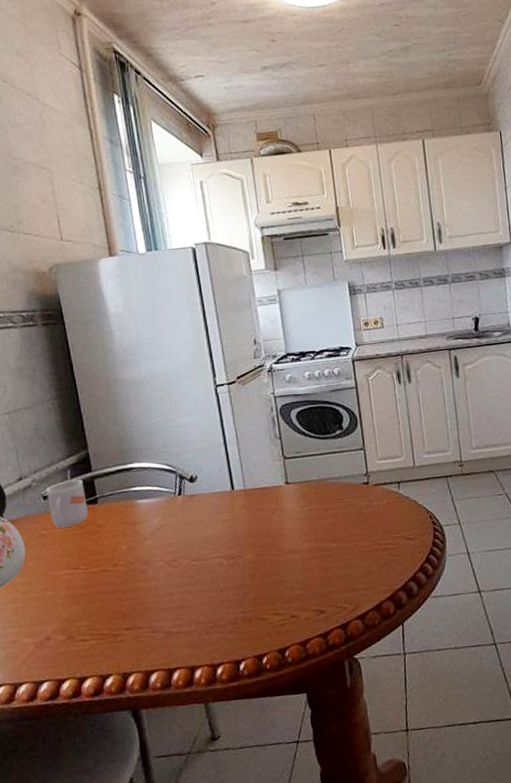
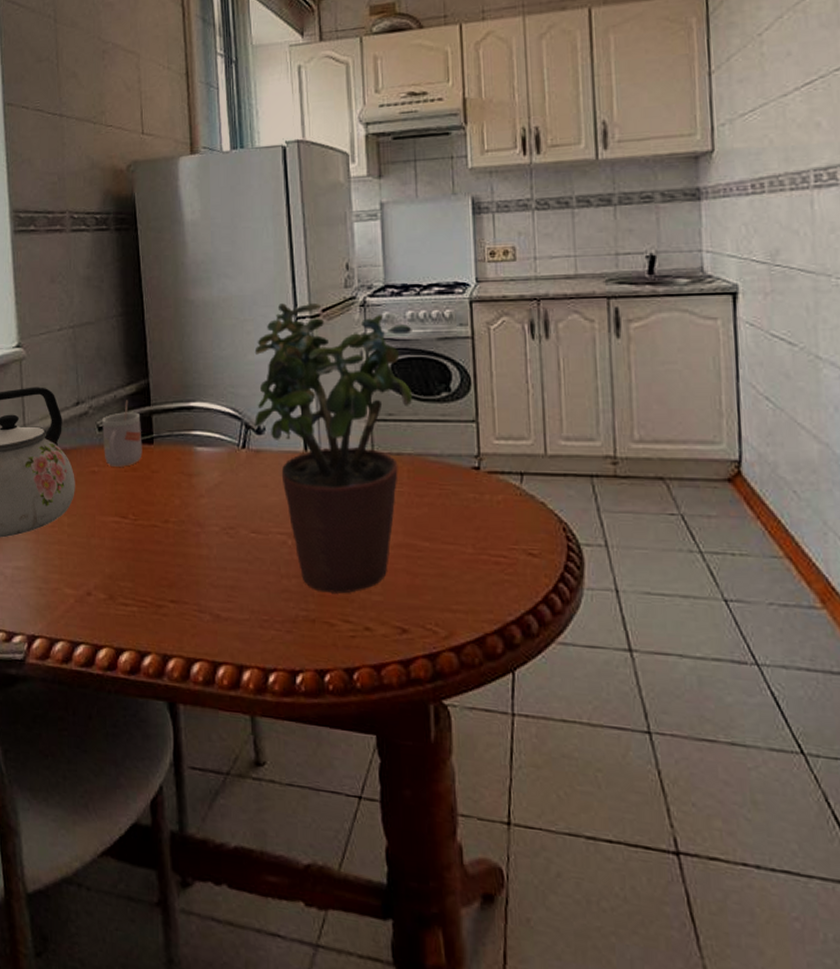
potted plant: none [182,373,315,596] -> present [254,303,413,594]

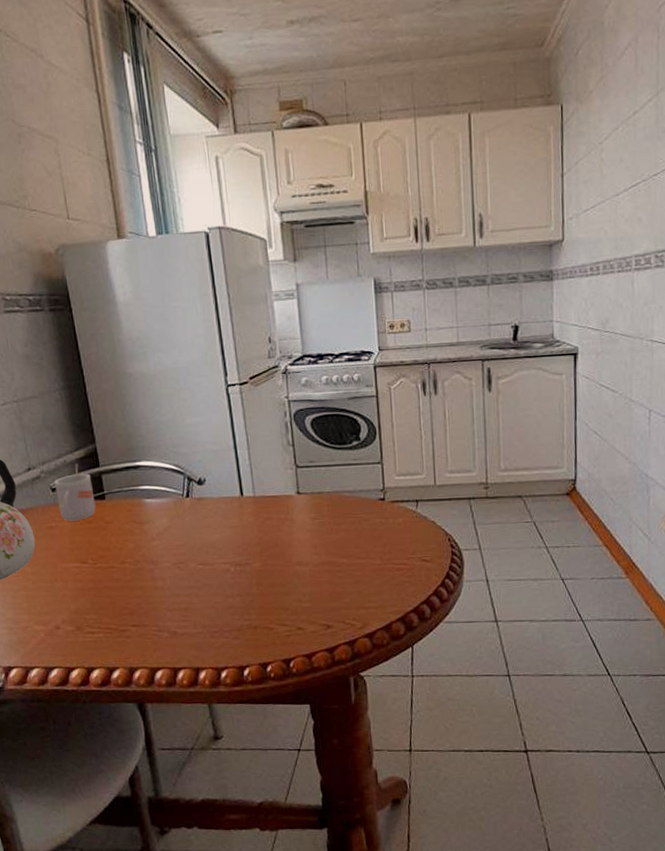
potted plant: present [254,303,413,594] -> none [191,373,330,605]

